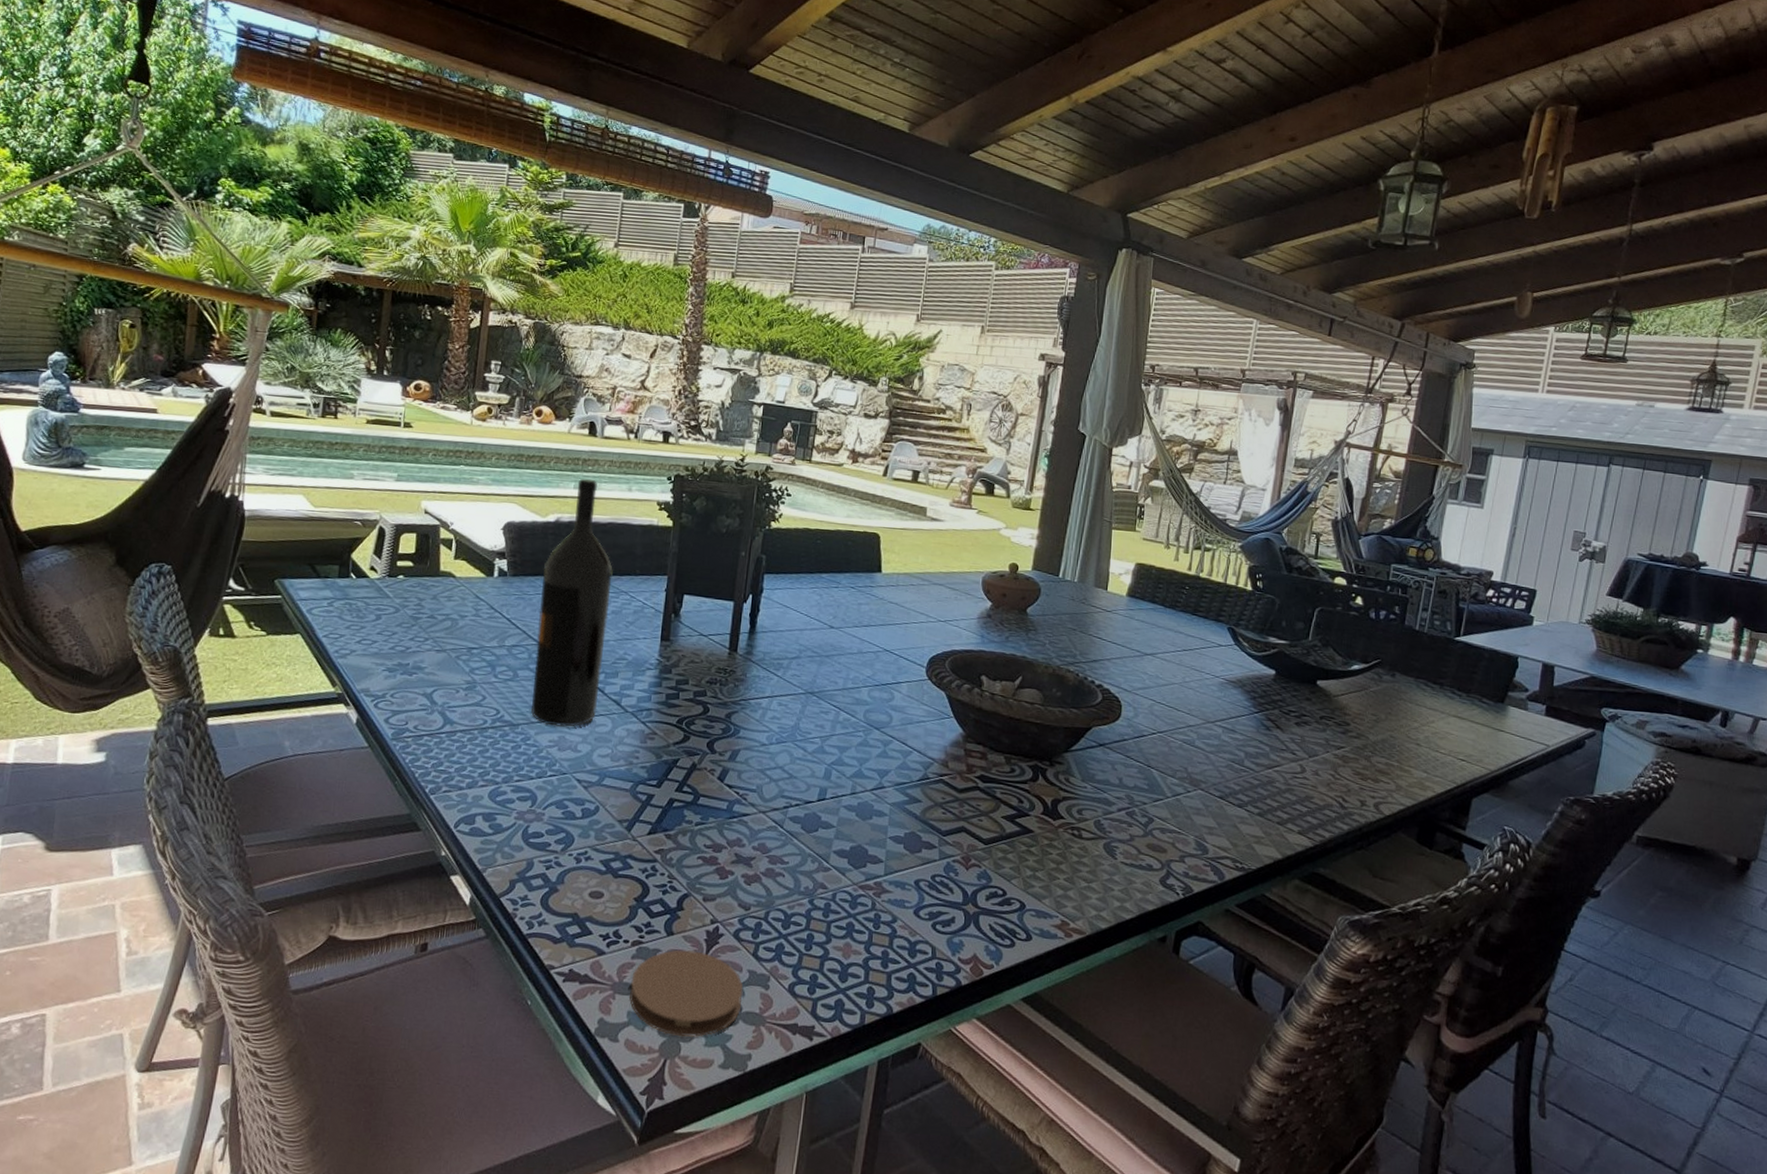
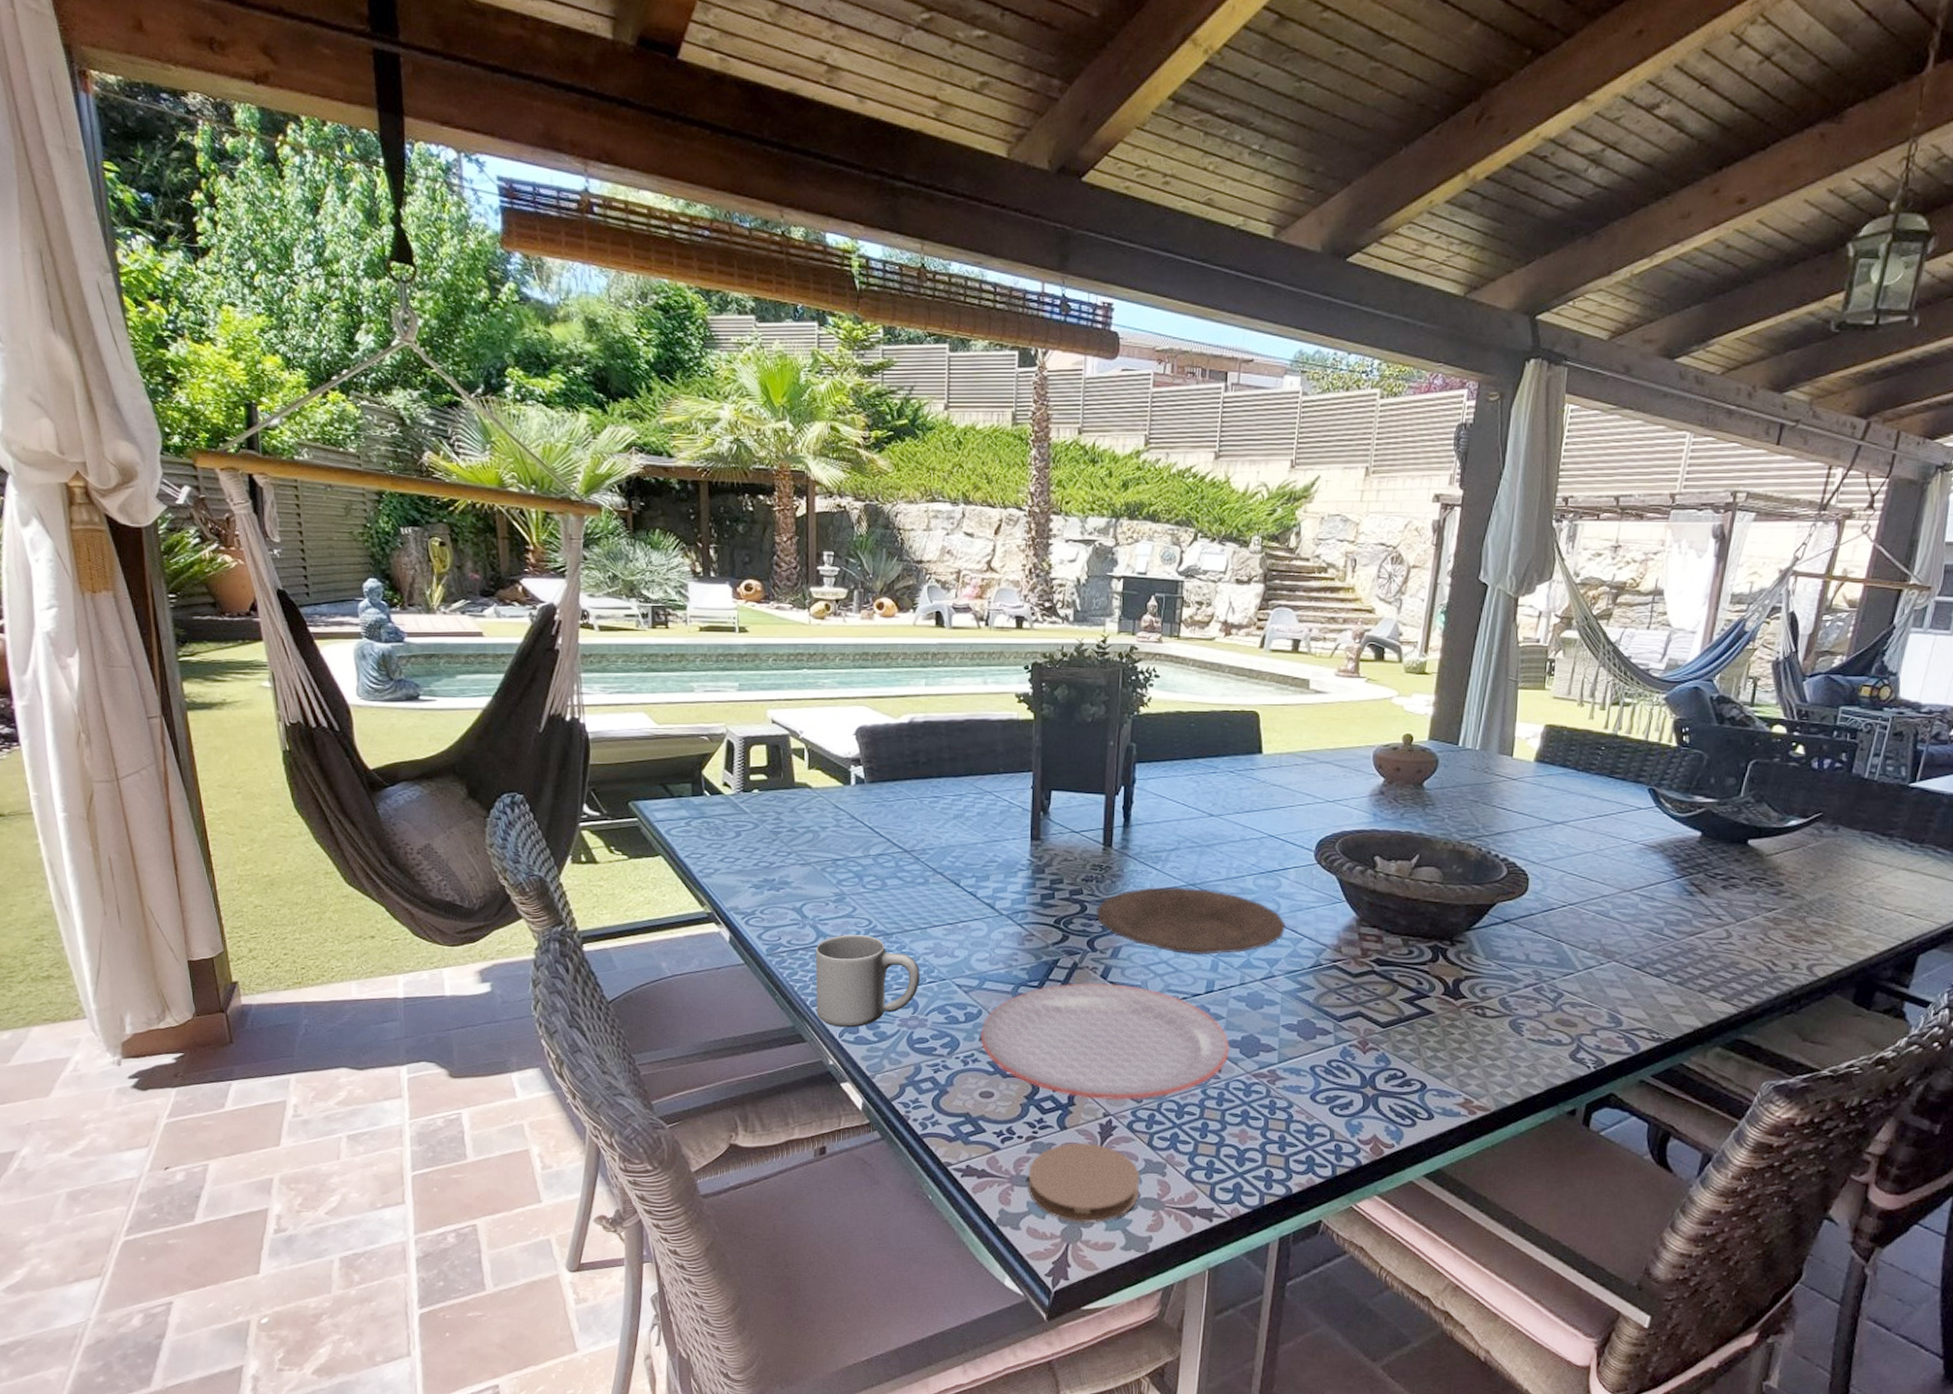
mug: none [435,723,542,818] -> present [815,935,920,1028]
wine bottle: present [530,478,613,727] -> none [901,674,975,933]
plate: none [595,783,838,907] -> present [981,983,1230,1101]
plate: none [718,692,897,763] -> present [1096,887,1285,954]

